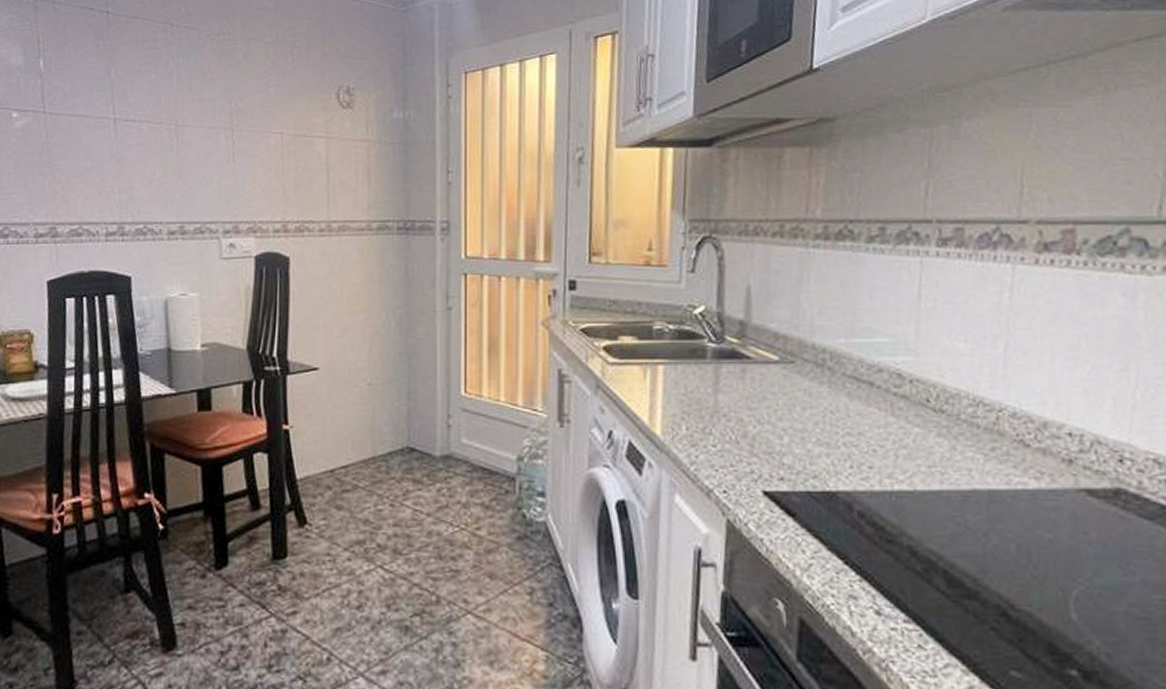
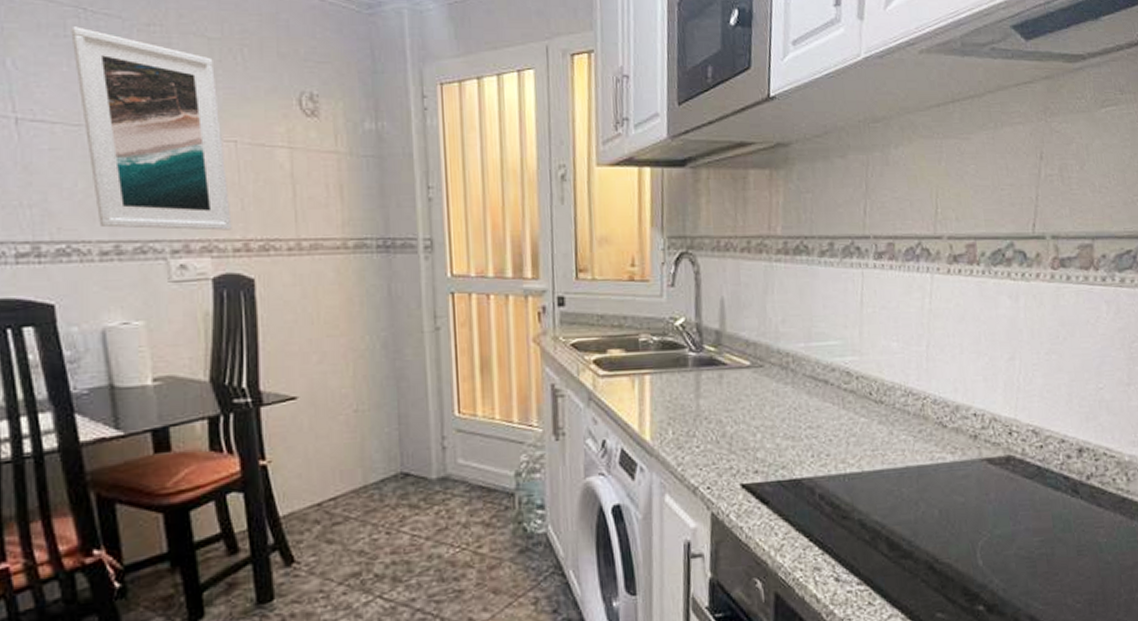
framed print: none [160,39,274,213] -> present [71,26,232,231]

